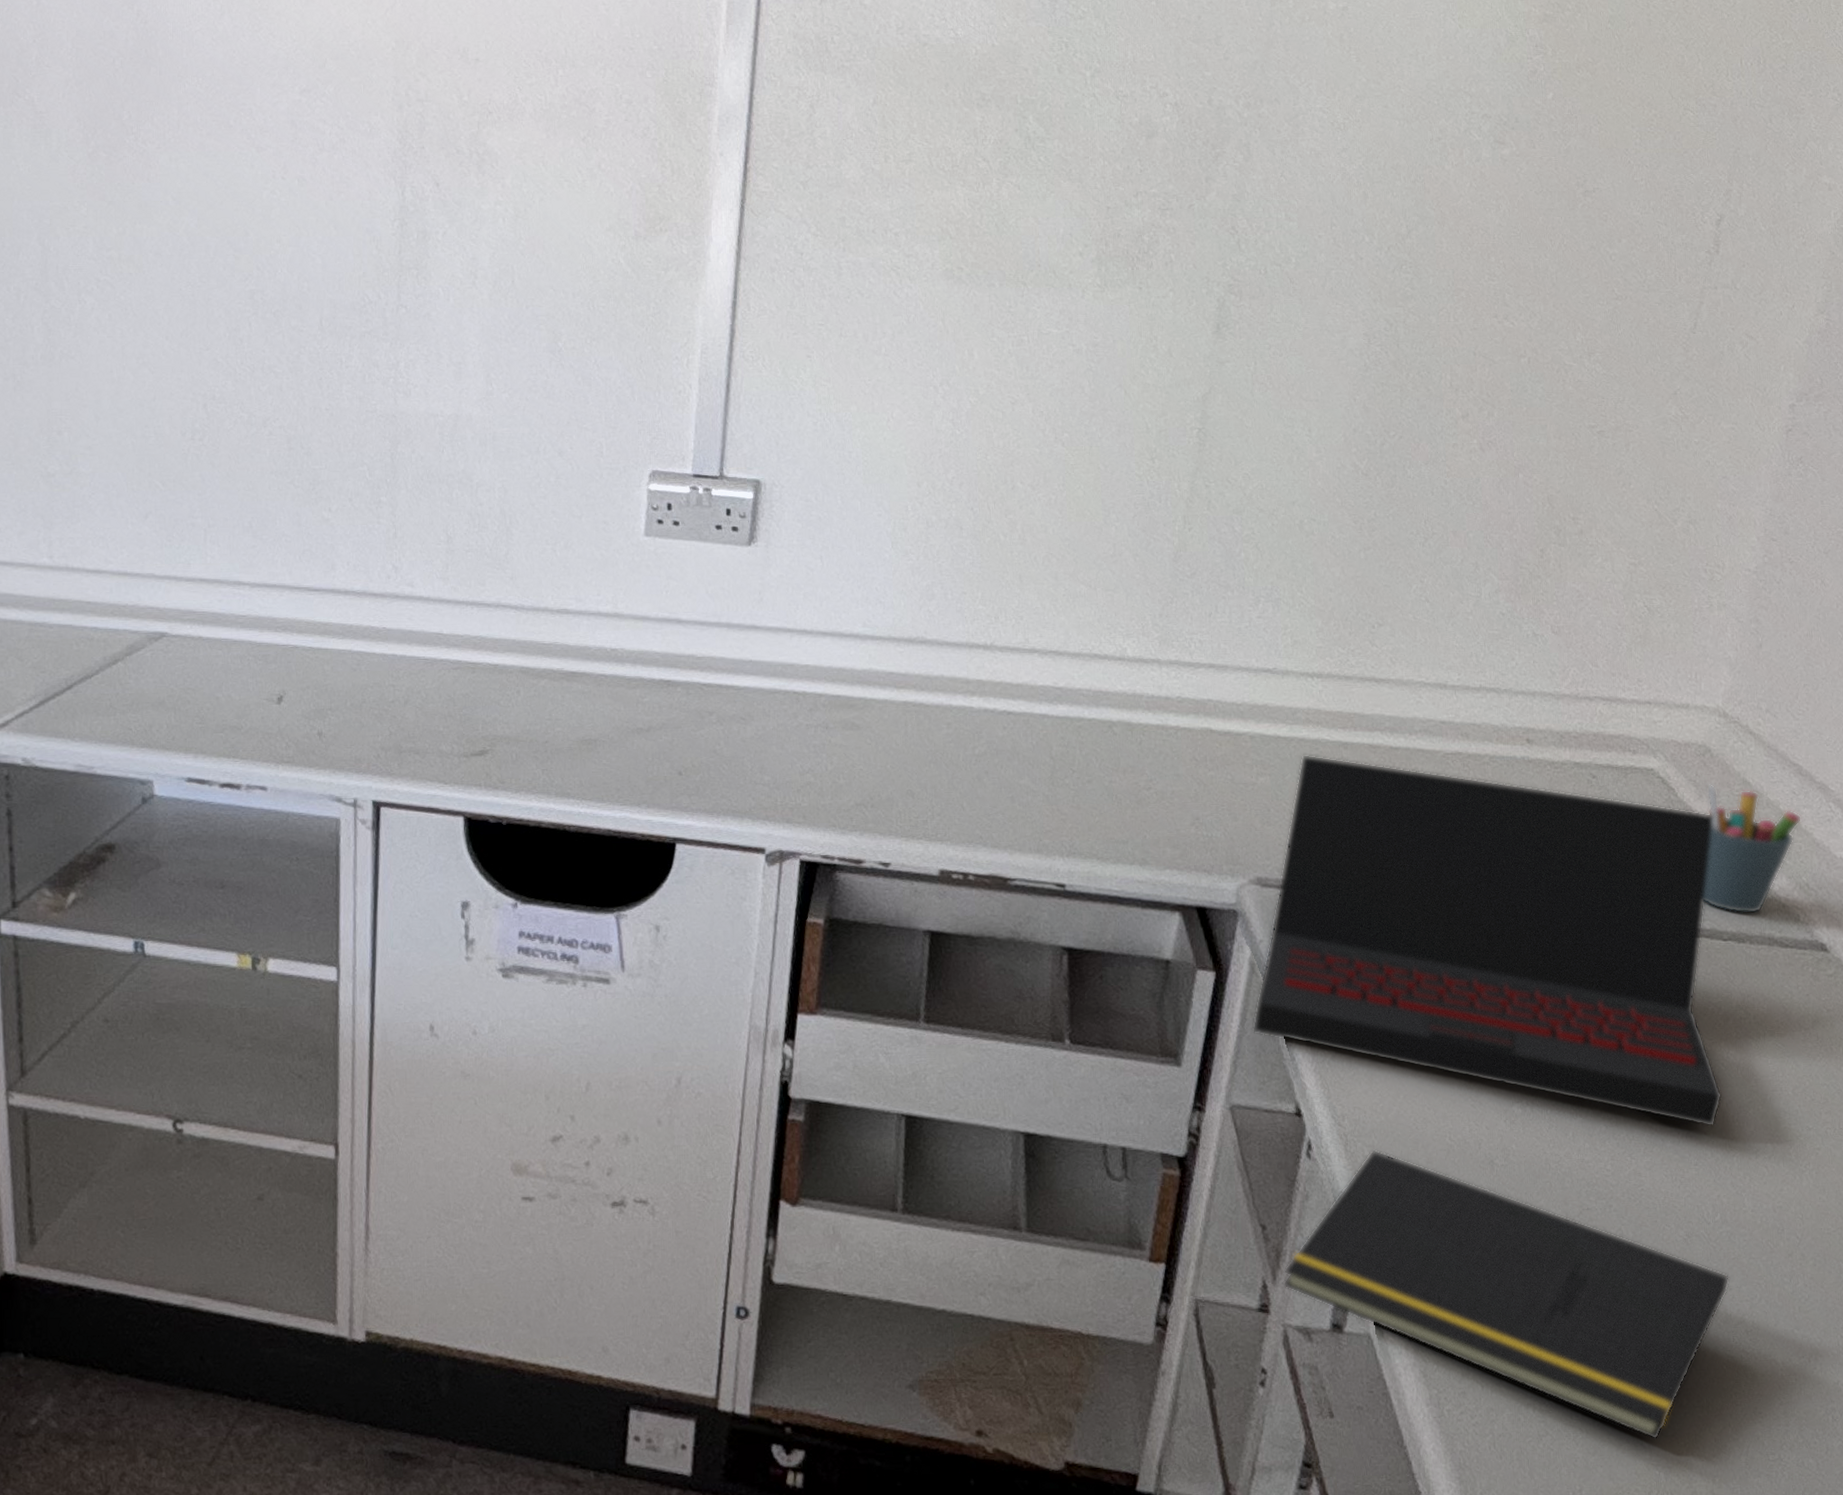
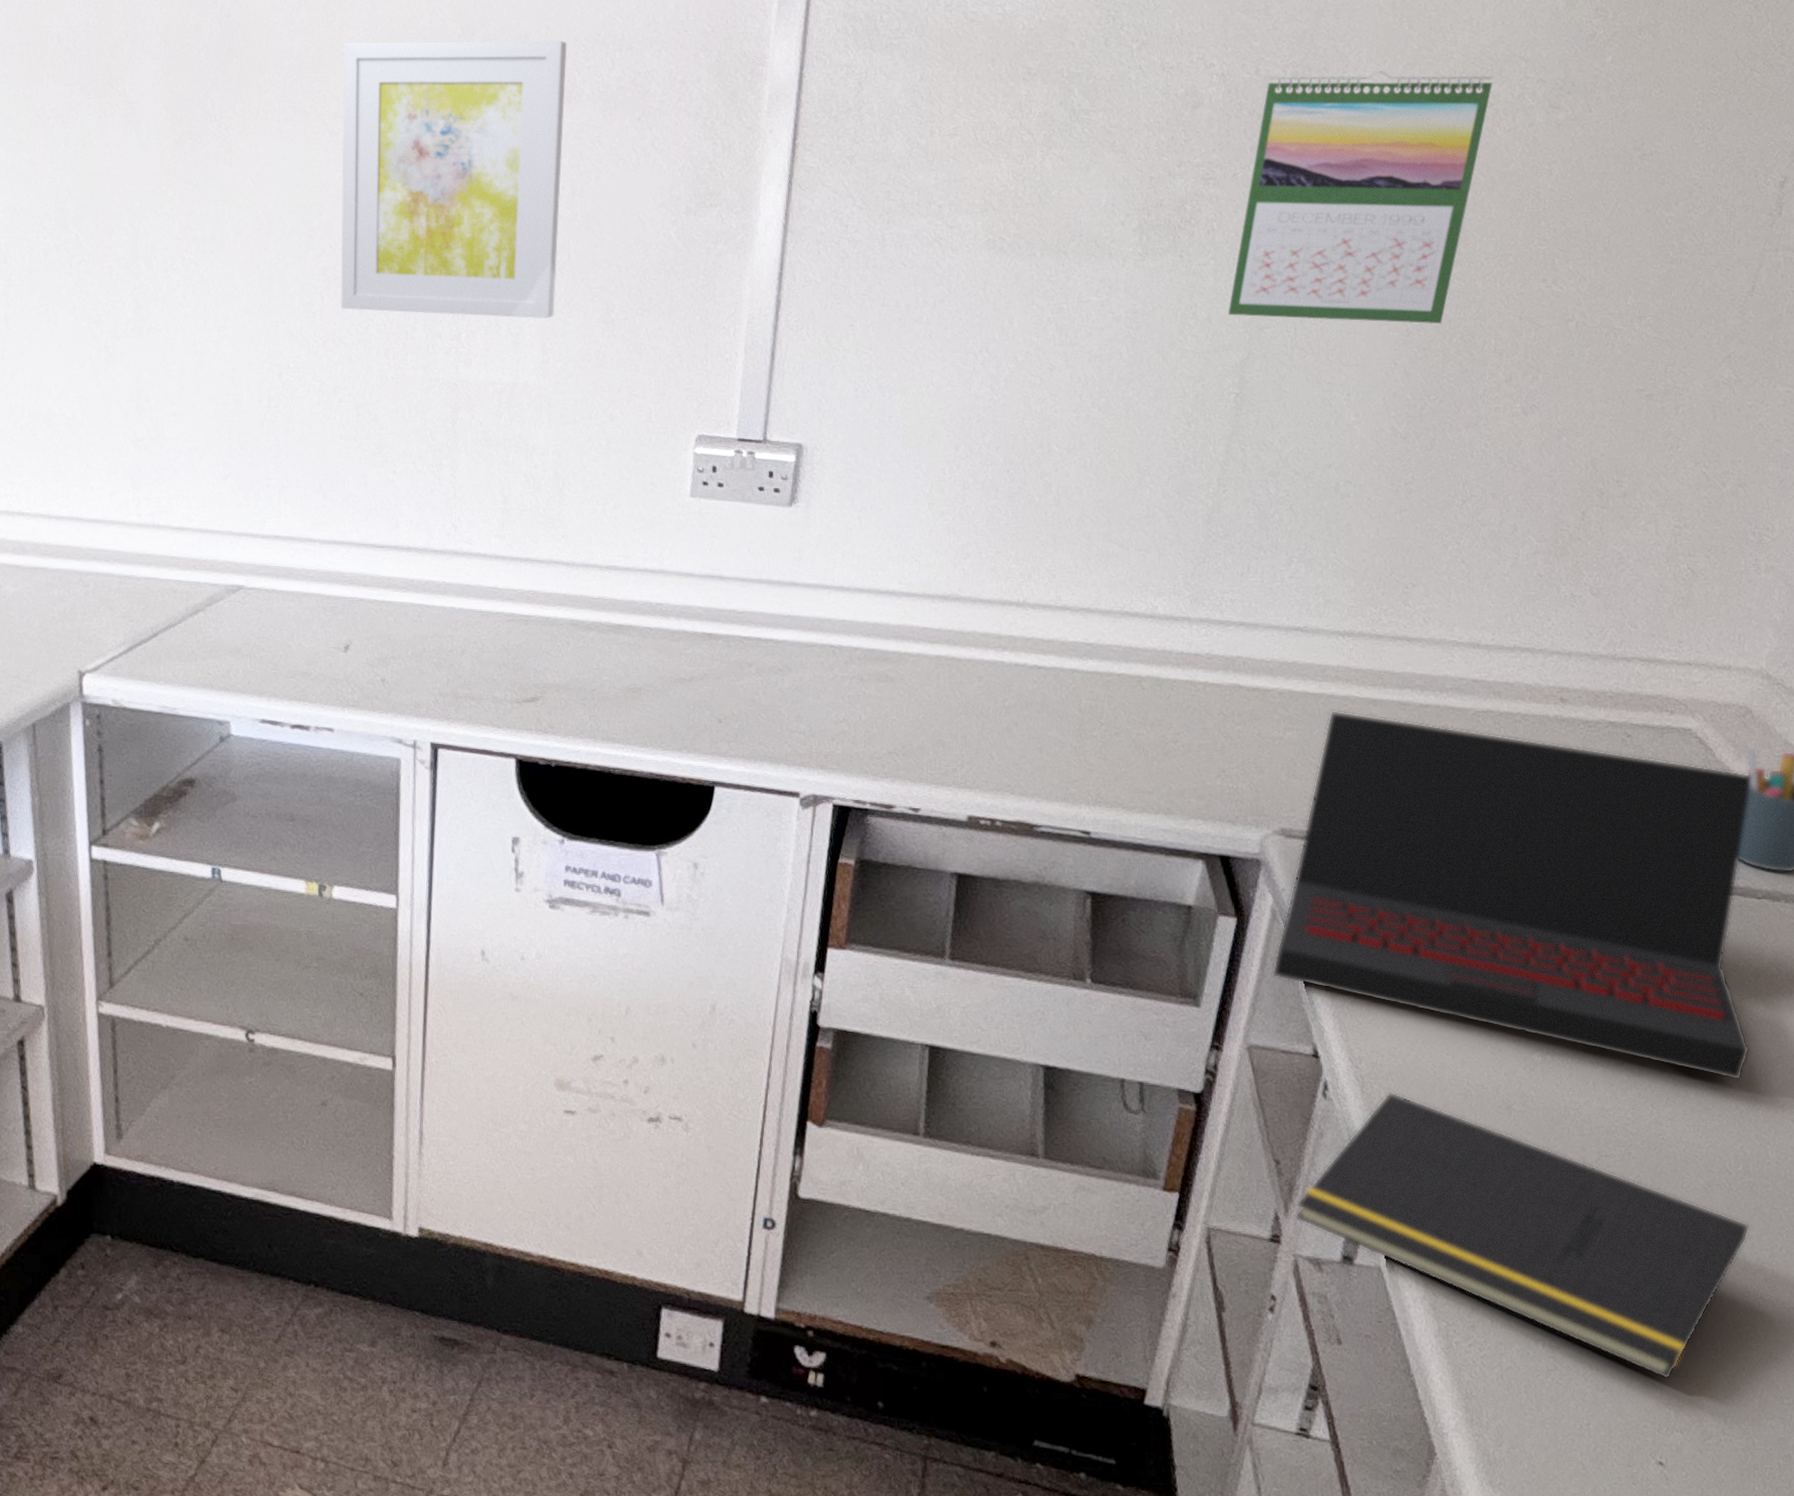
wall art: none [269,53,508,348] -> present [340,39,567,319]
calendar: none [1188,103,1441,359] -> present [1227,70,1494,324]

